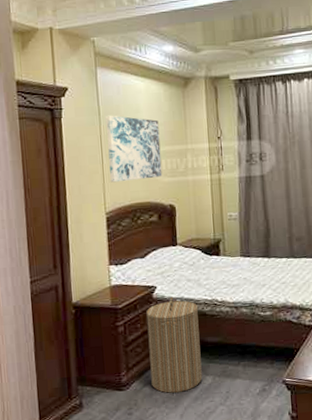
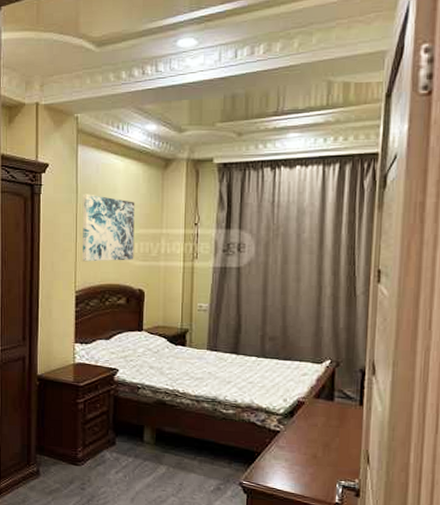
laundry hamper: present [146,296,202,393] -> none [106,381,159,477]

